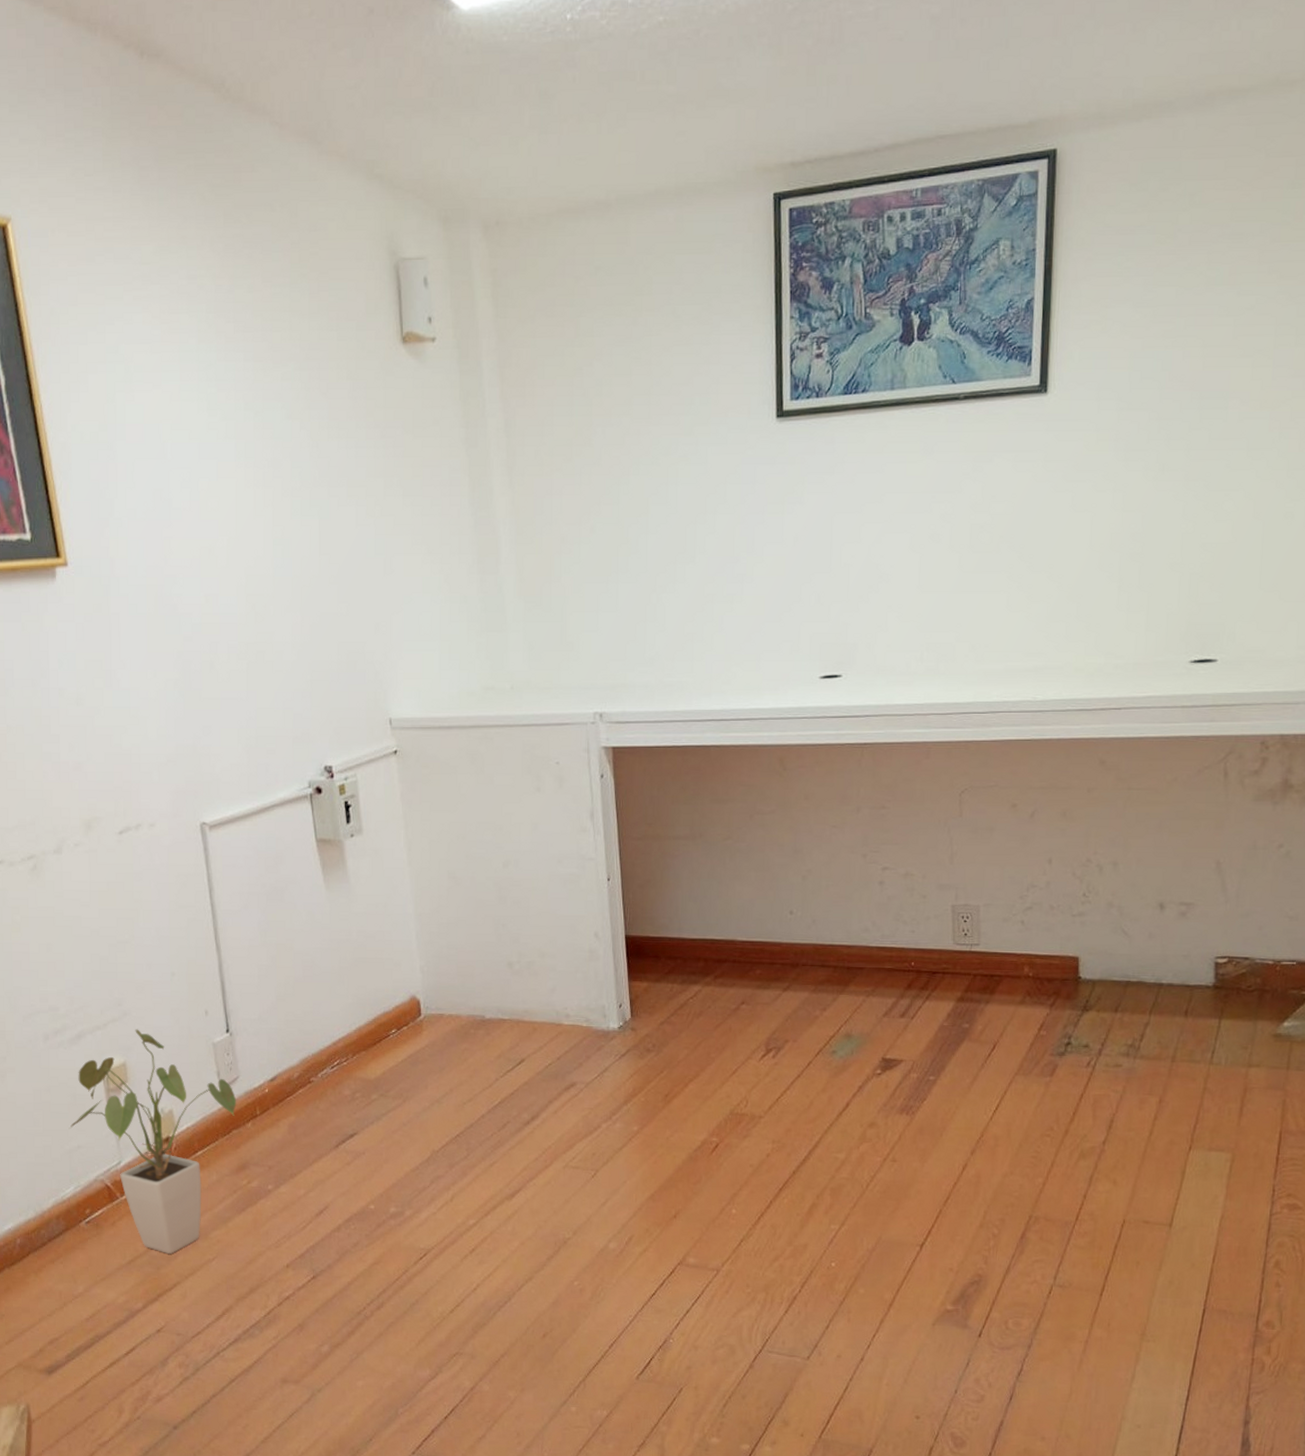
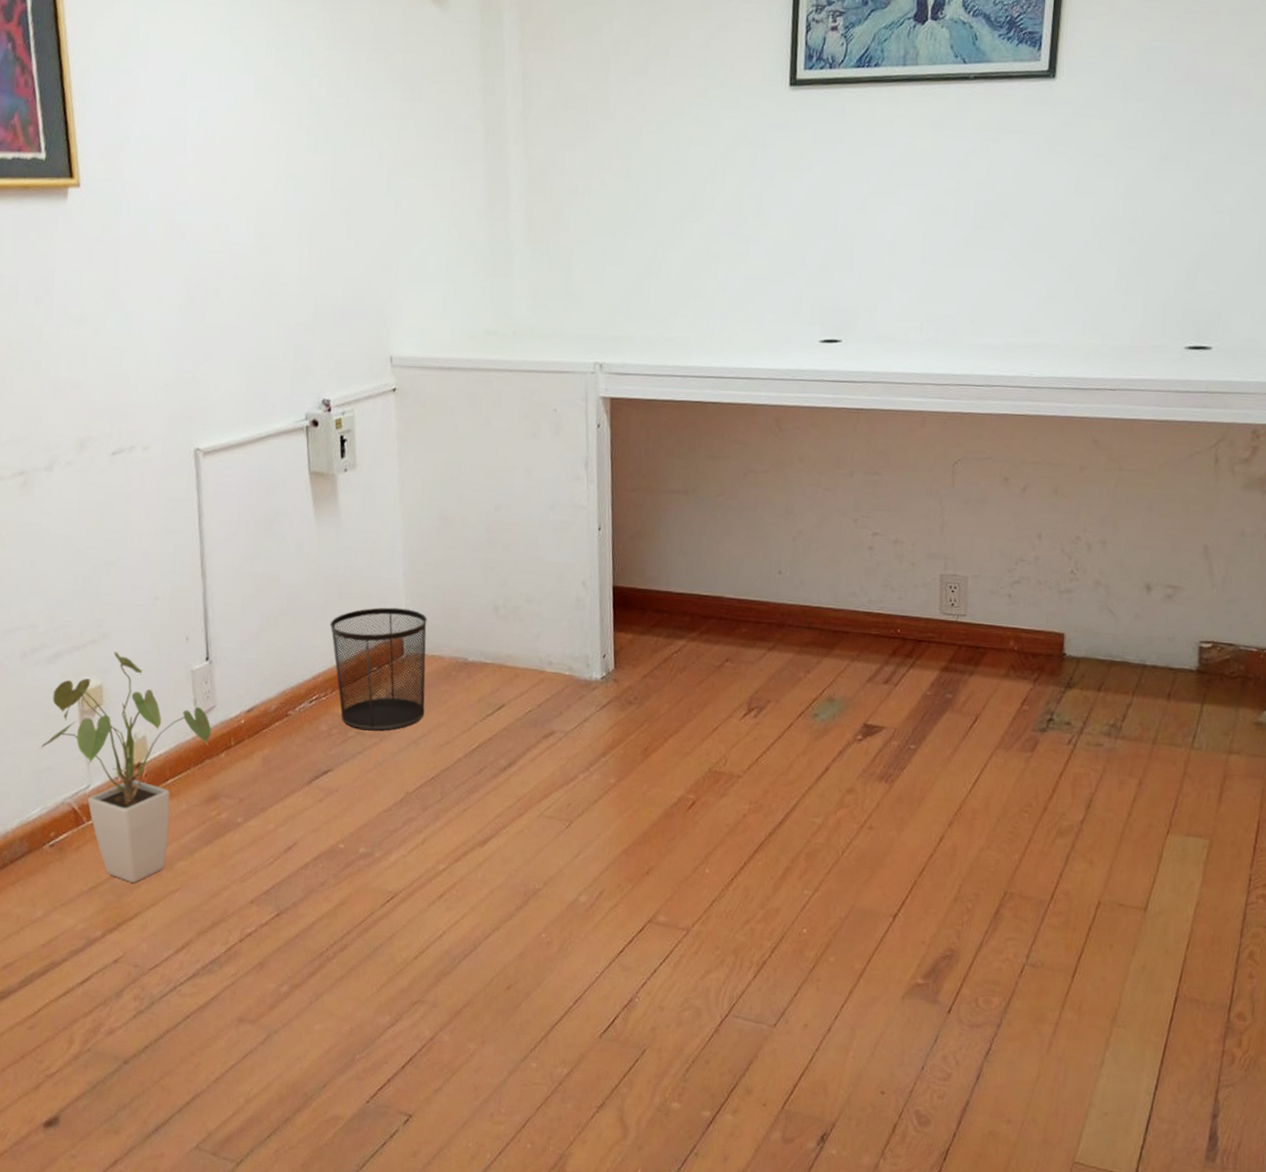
waste bin: none [346,970,446,1093] -> present [330,607,427,731]

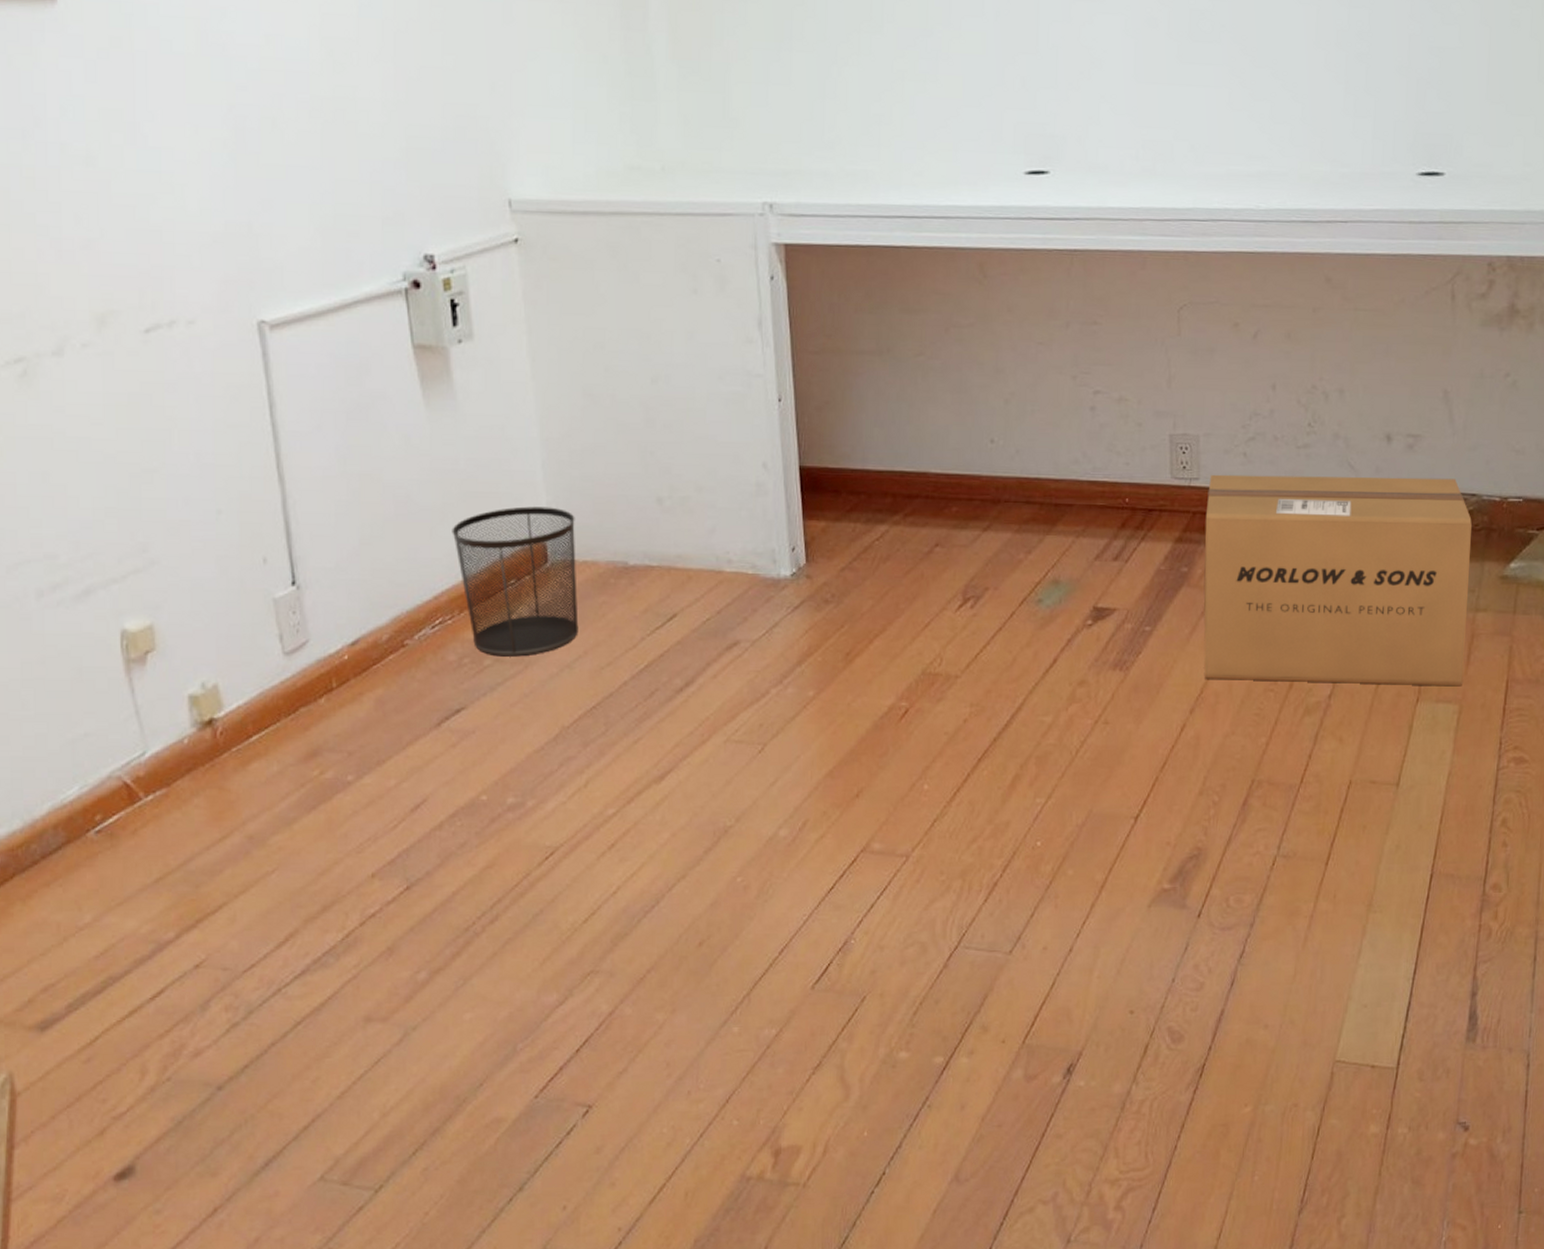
house plant: present [40,652,212,883] -> none [73,582,306,868]
box: none [963,612,1228,823] -> present [1203,474,1472,687]

